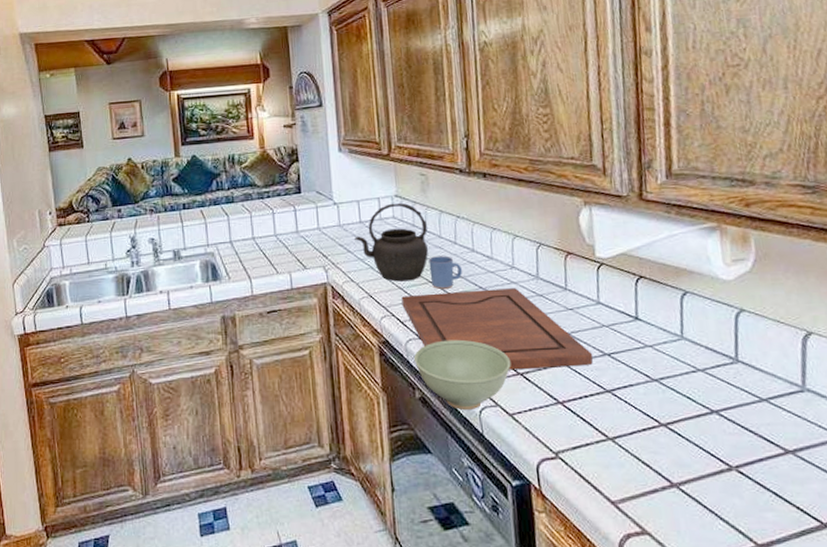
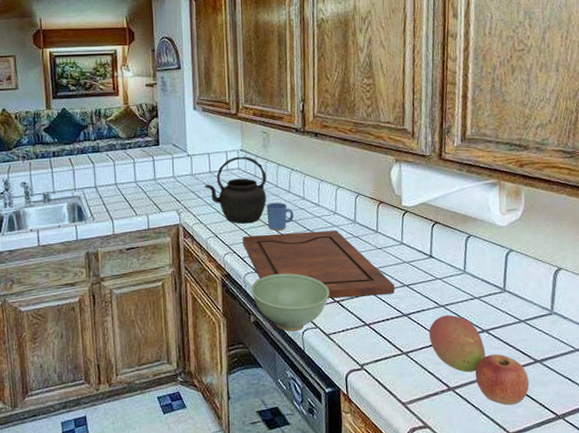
fruit: none [640,391,718,464] -> present [428,314,486,372]
apple: none [704,441,781,508] -> present [475,354,530,405]

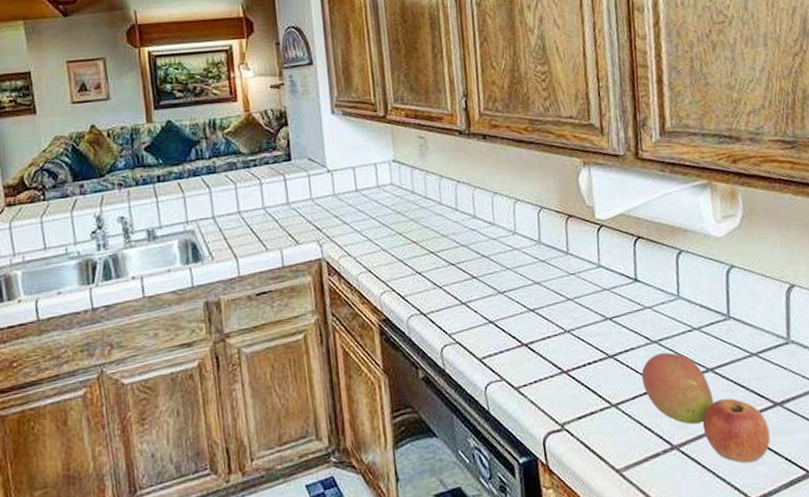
kettle: present [204,156,266,224] -> none [350,168,429,254]
cutting board: present [242,230,395,299] -> none [401,255,596,342]
bowl: present [250,273,330,332] -> none [415,312,516,388]
mug: present [266,202,294,231] -> none [429,223,464,260]

